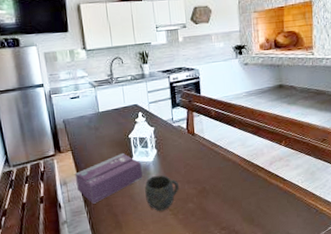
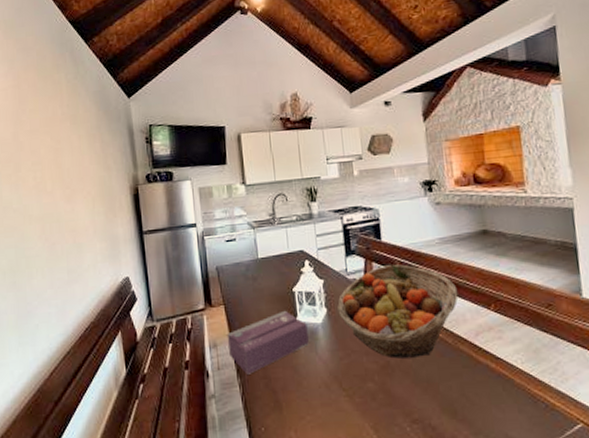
mug: present [145,174,180,212] -> none [311,341,356,391]
fruit basket: none [165,113,259,185] -> present [337,264,458,359]

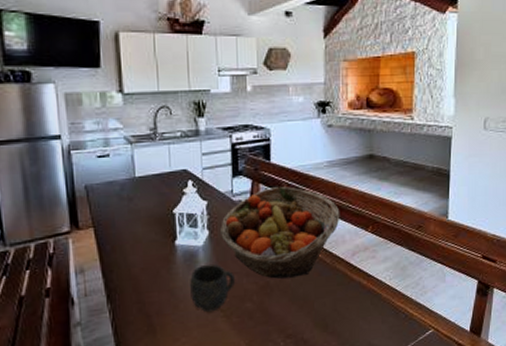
tissue box: present [227,310,309,374] -> none [96,232,188,300]
mug: none [311,341,356,391] -> present [190,263,236,313]

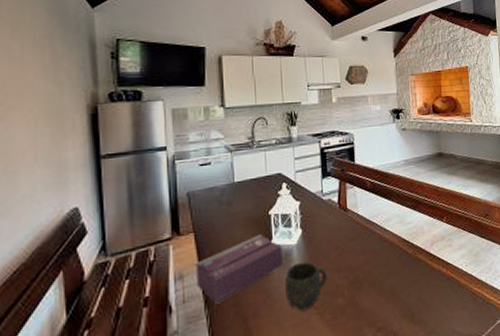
tissue box: none [96,232,188,300] -> present [195,233,283,304]
fruit basket: present [220,187,340,279] -> none [312,184,418,273]

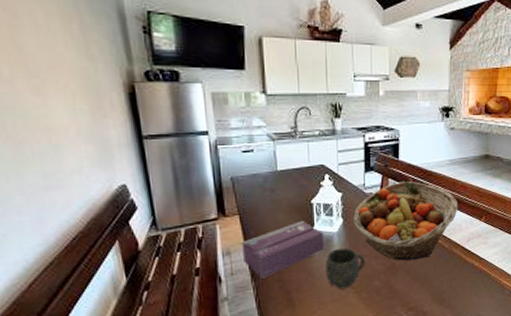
fruit basket: none [312,184,418,273] -> present [353,181,458,261]

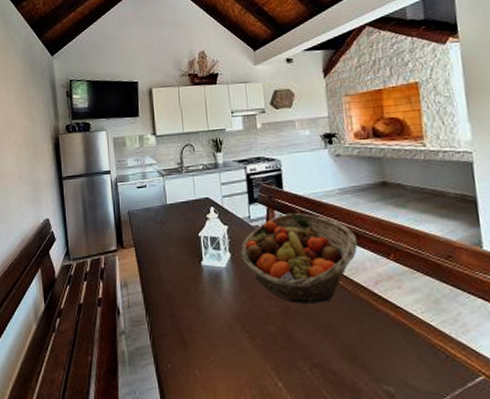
tissue box: present [241,220,324,278] -> none [137,253,214,313]
mug: present [326,247,366,289] -> none [216,284,258,332]

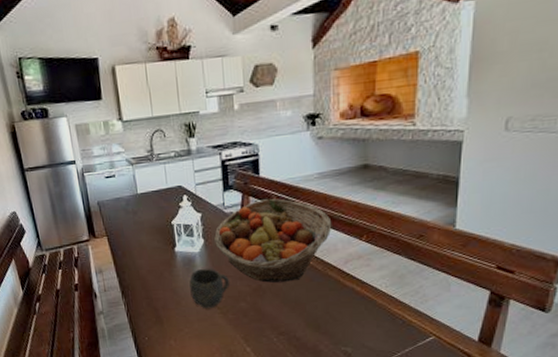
mug: none [216,284,258,332] -> present [189,268,230,309]

